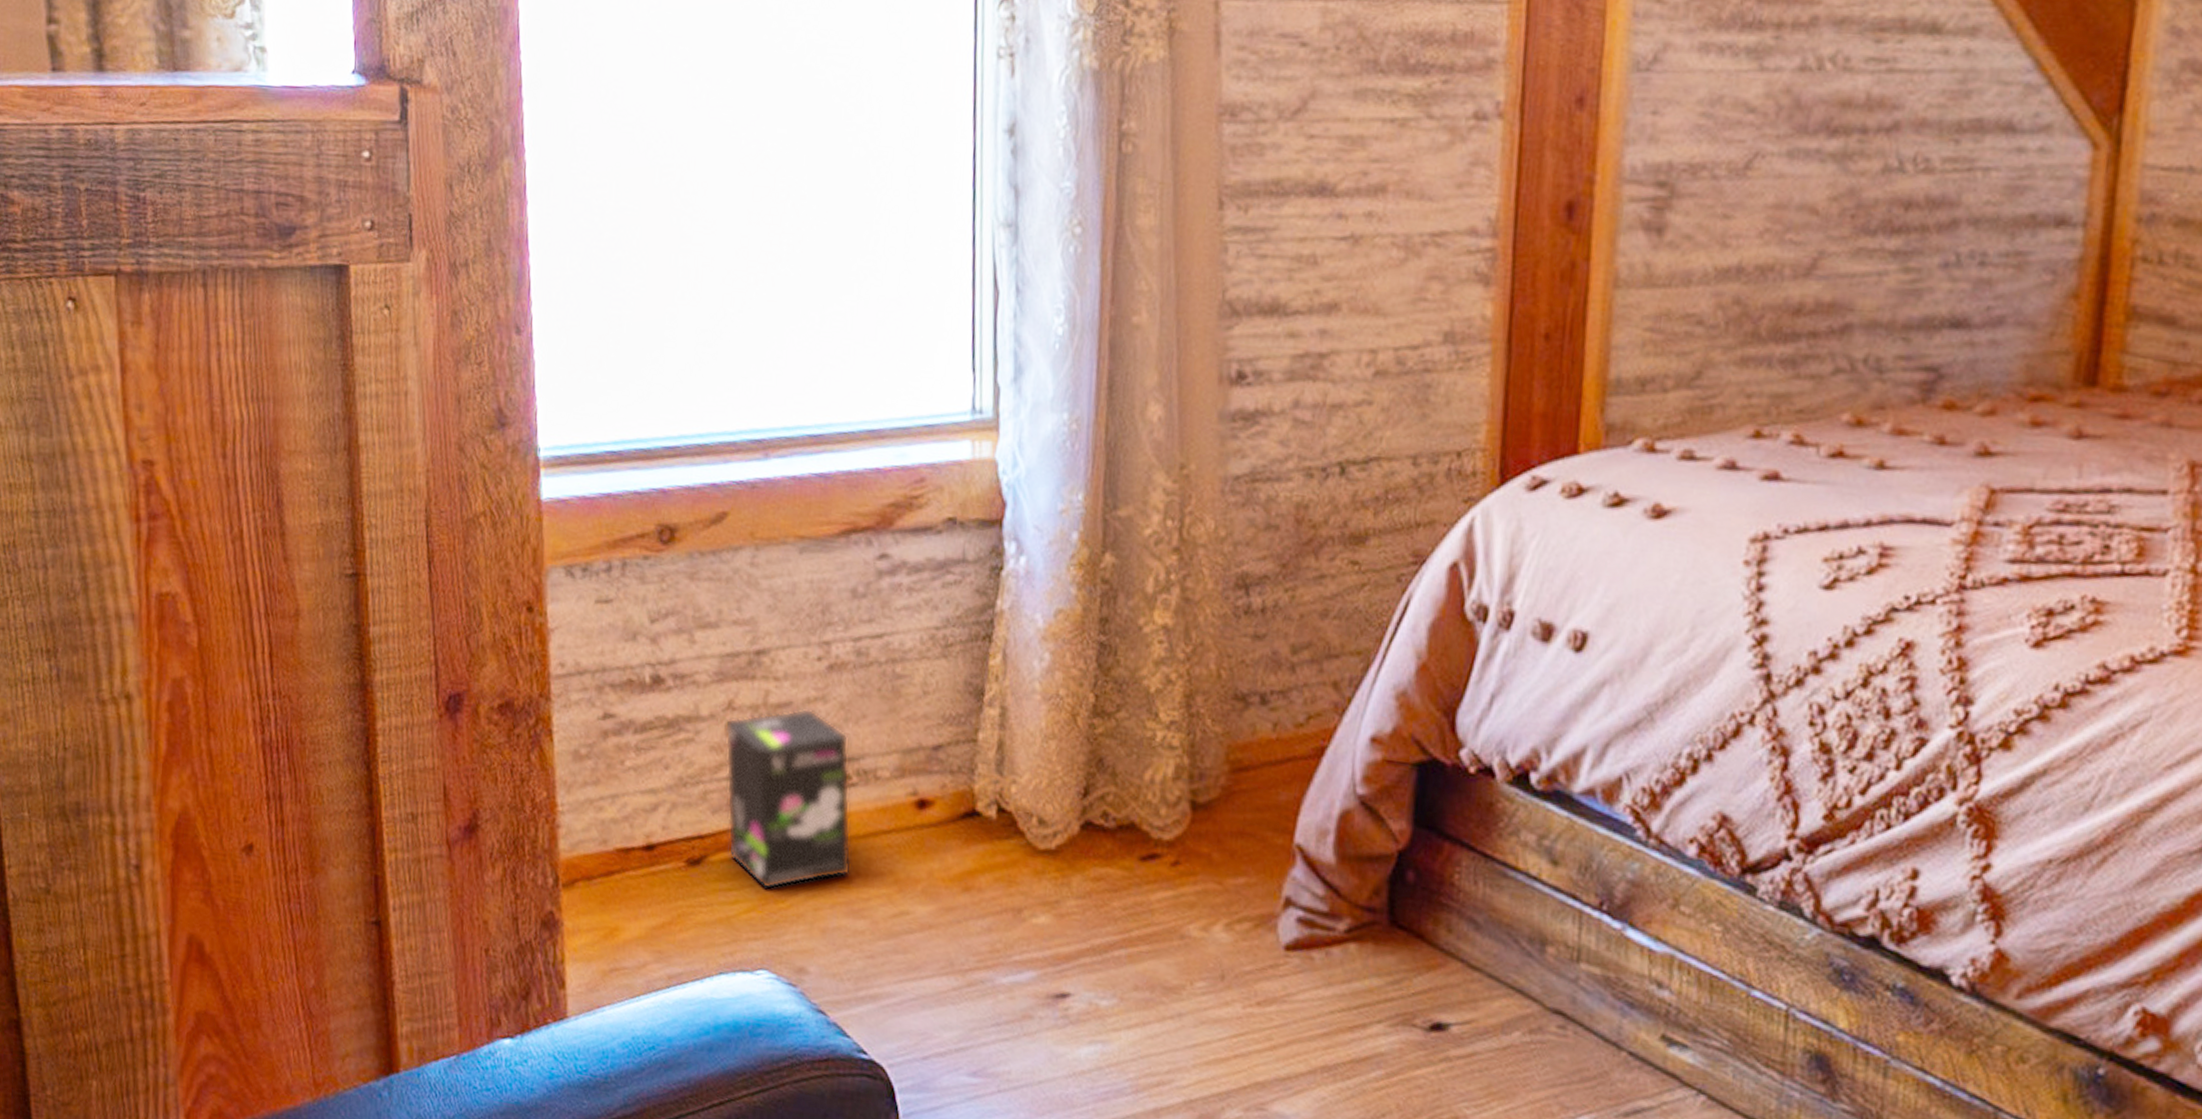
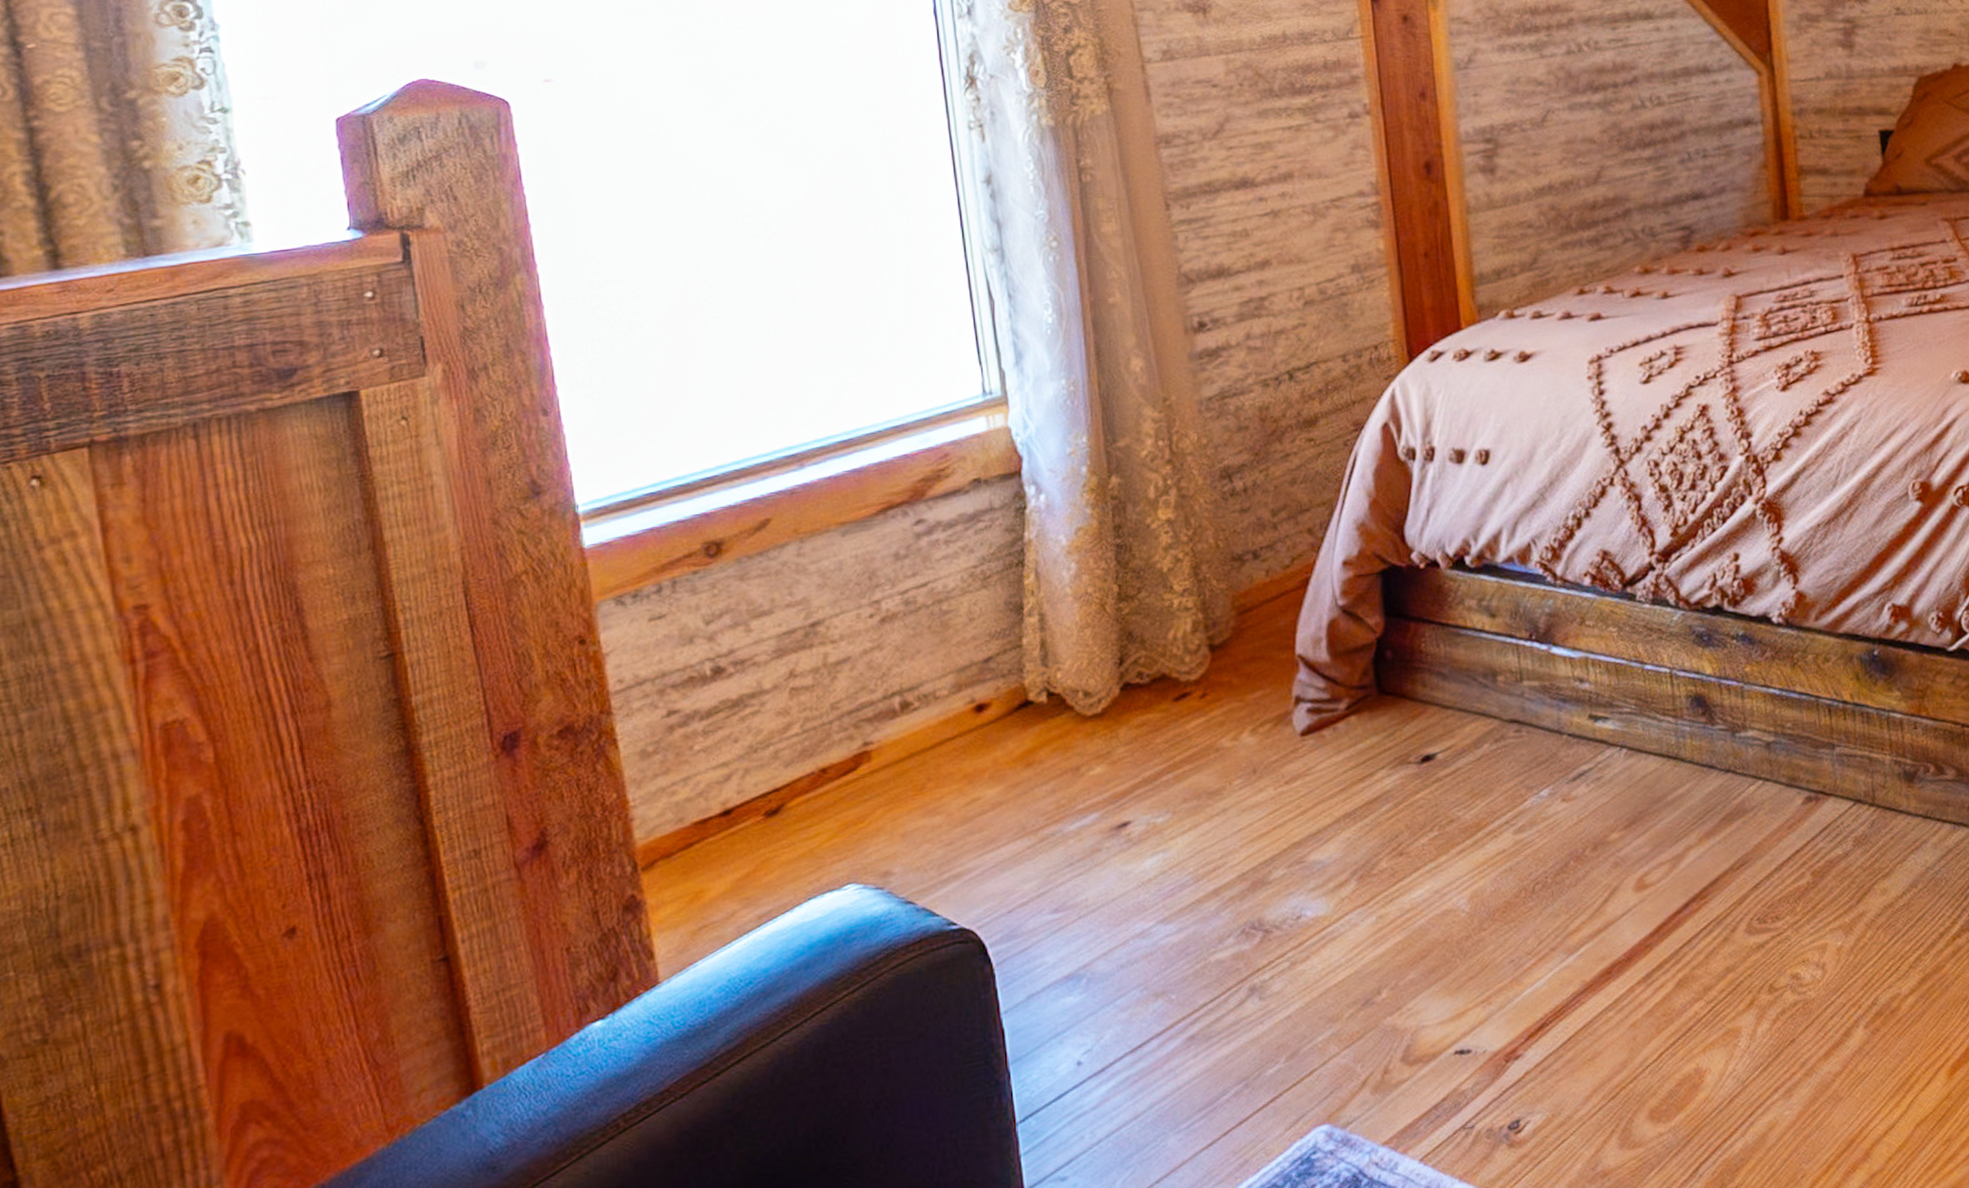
box: present [725,708,852,890] -> none [788,658,923,817]

